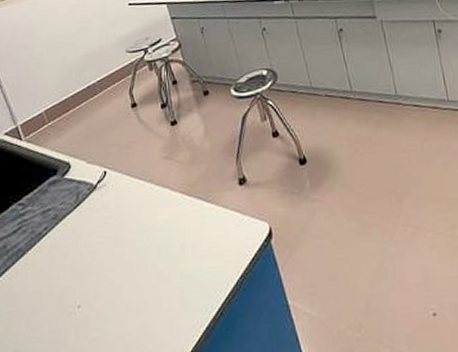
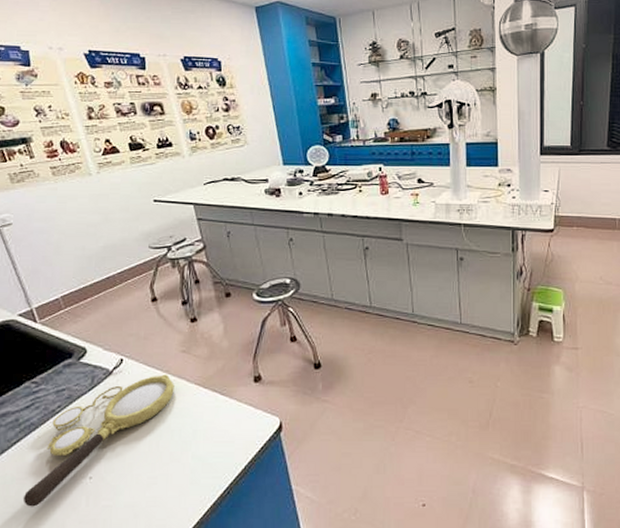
magnifying glass: none [12,184,159,345] -> present [23,375,174,507]

